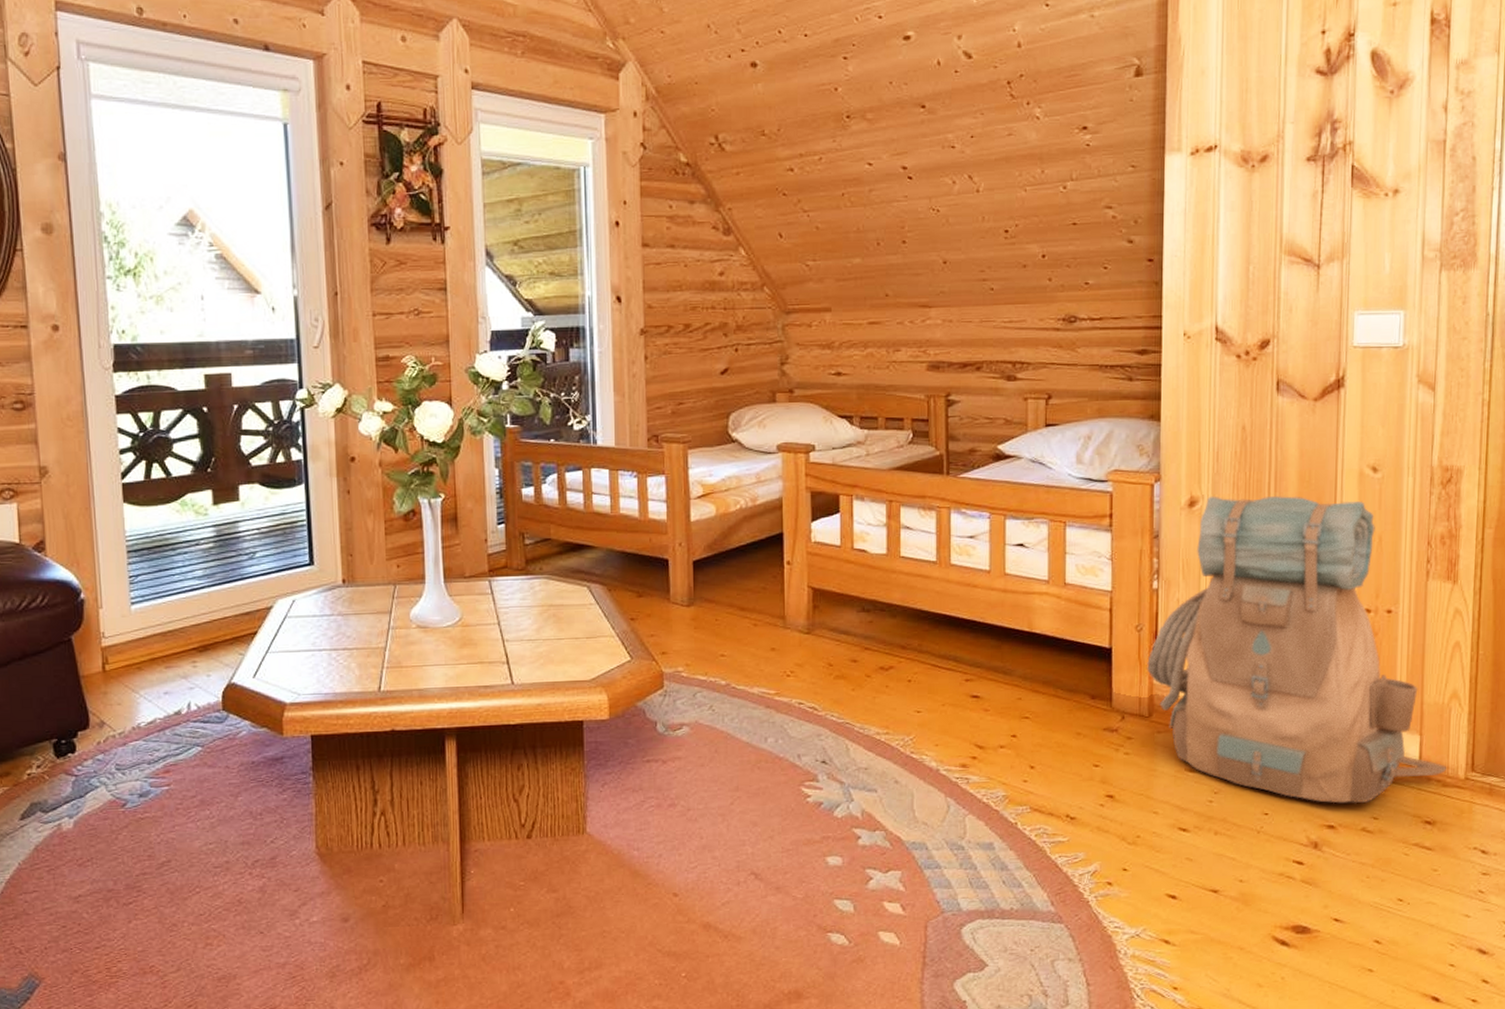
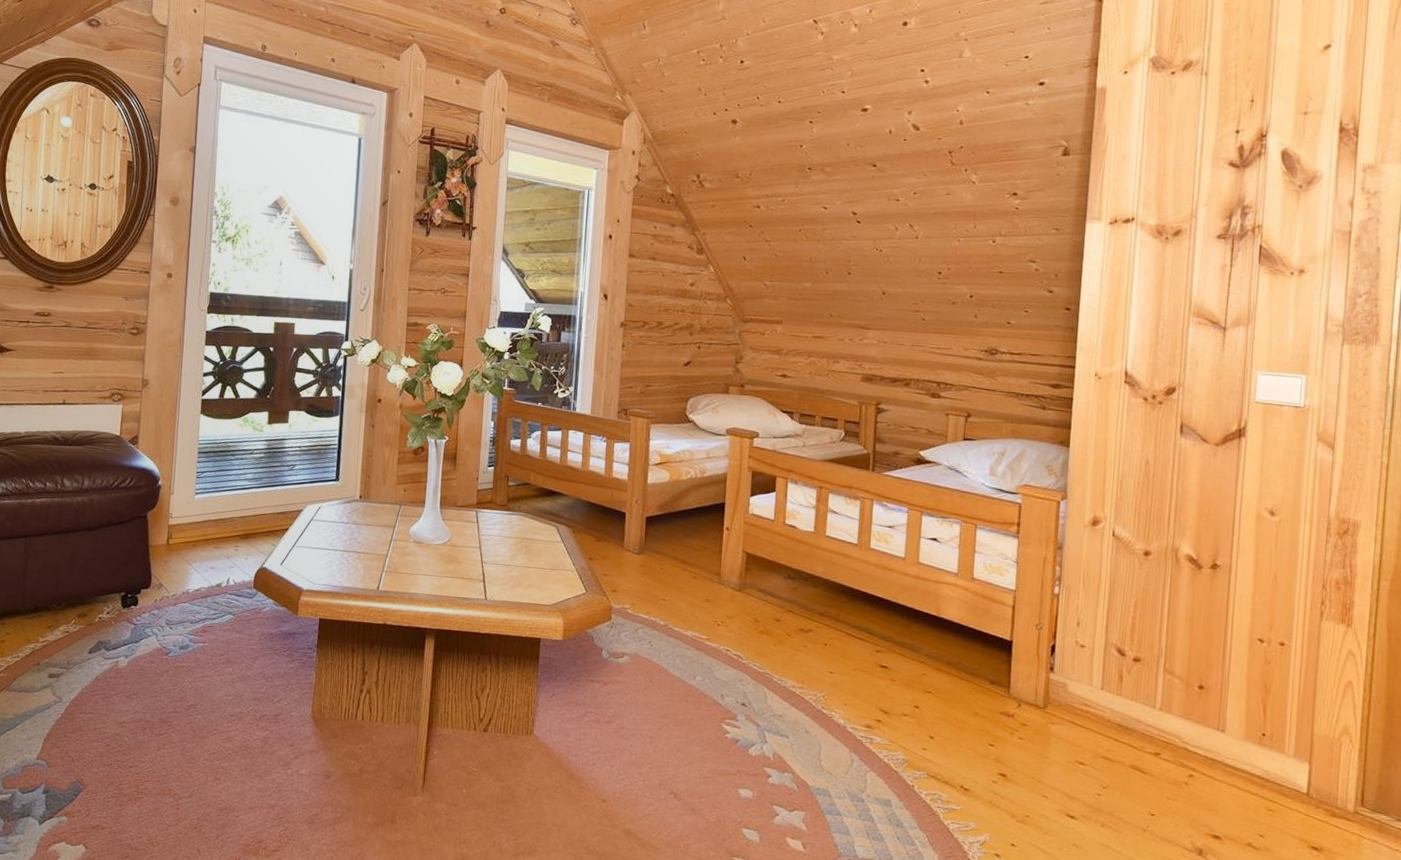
backpack: present [1147,495,1447,804] -> none [1044,518,1336,820]

